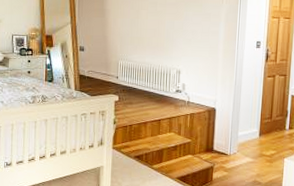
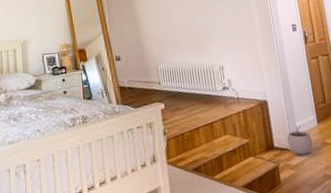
plant pot: none [226,135,251,161] -> present [287,125,313,155]

